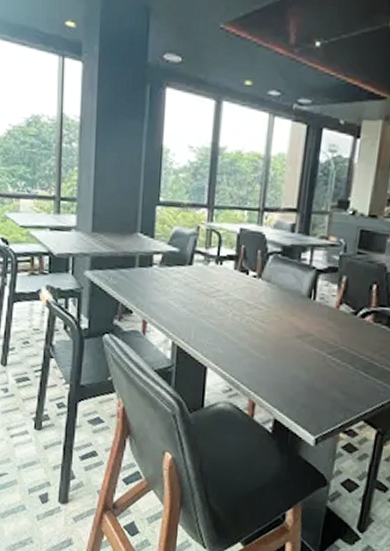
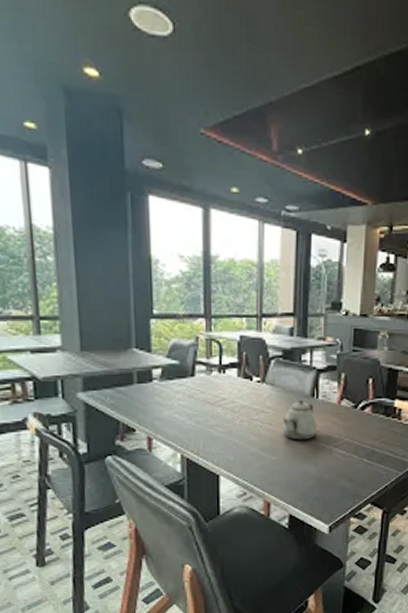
teapot: none [275,299,312,343] -> present [283,400,317,440]

